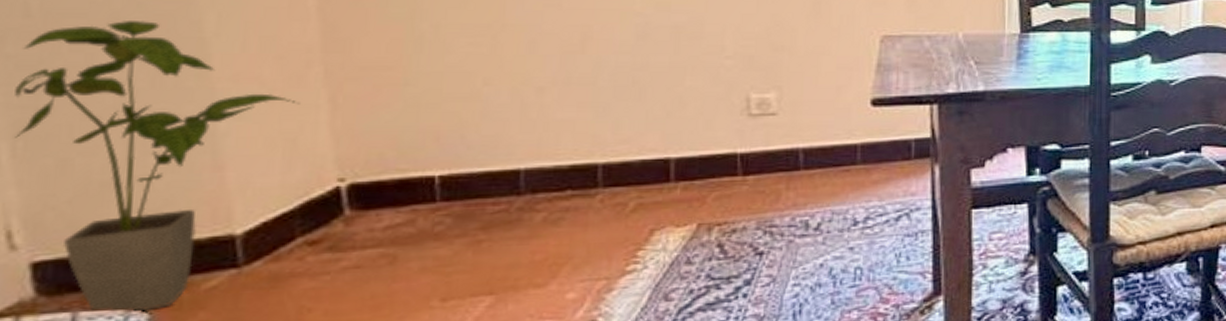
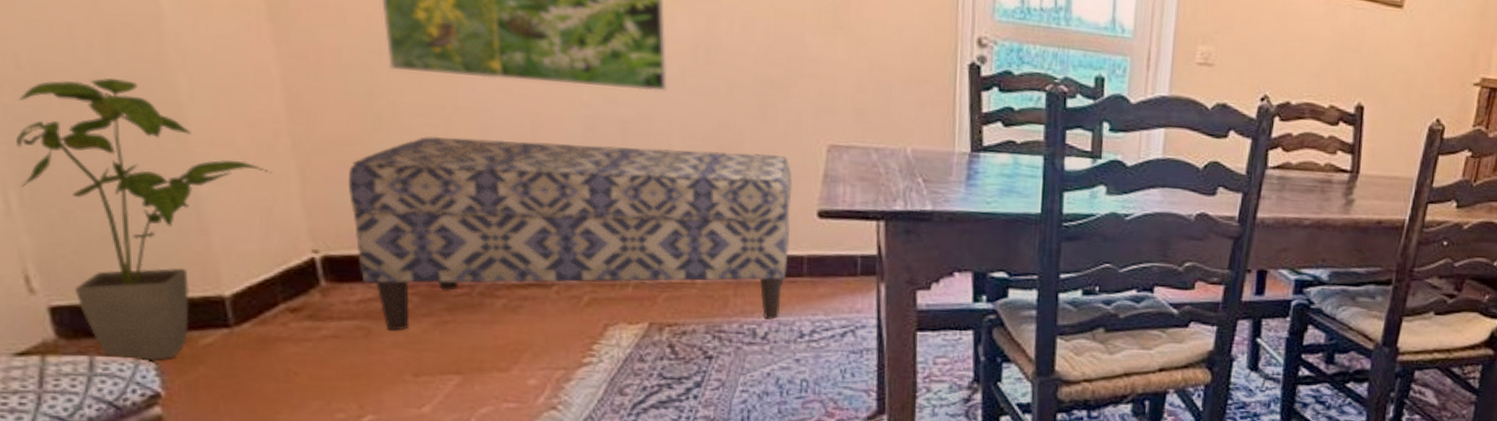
bench: none [382,48,846,256] -> present [349,136,793,331]

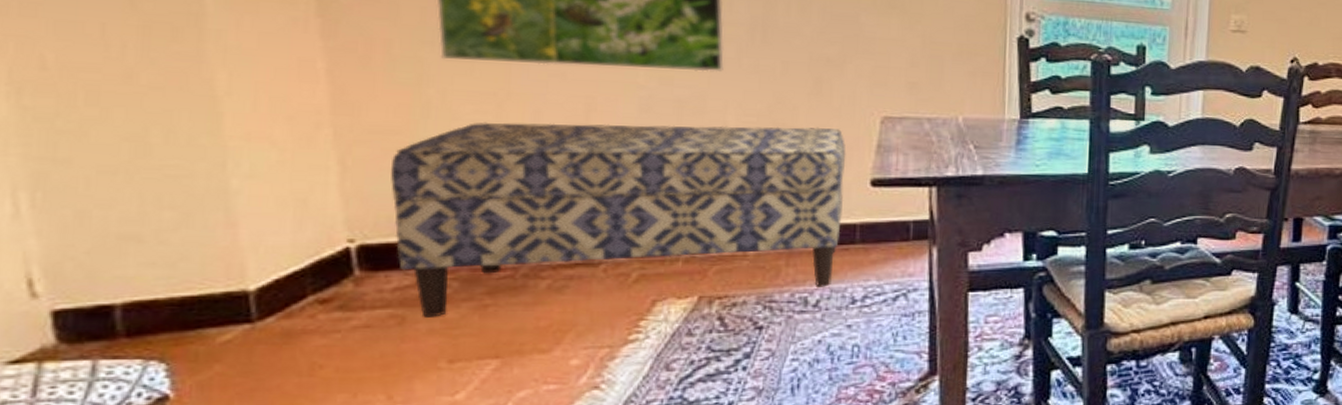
house plant: present [16,77,272,361] -> none [32,75,310,362]

